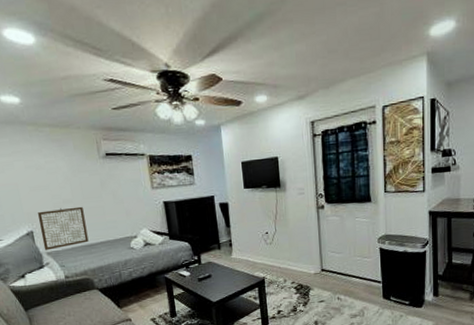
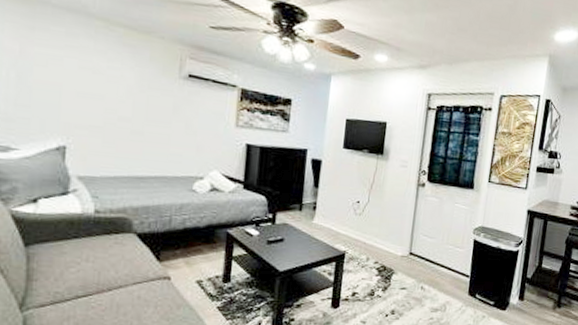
wall art: present [38,206,89,250] -> none [75,124,143,174]

